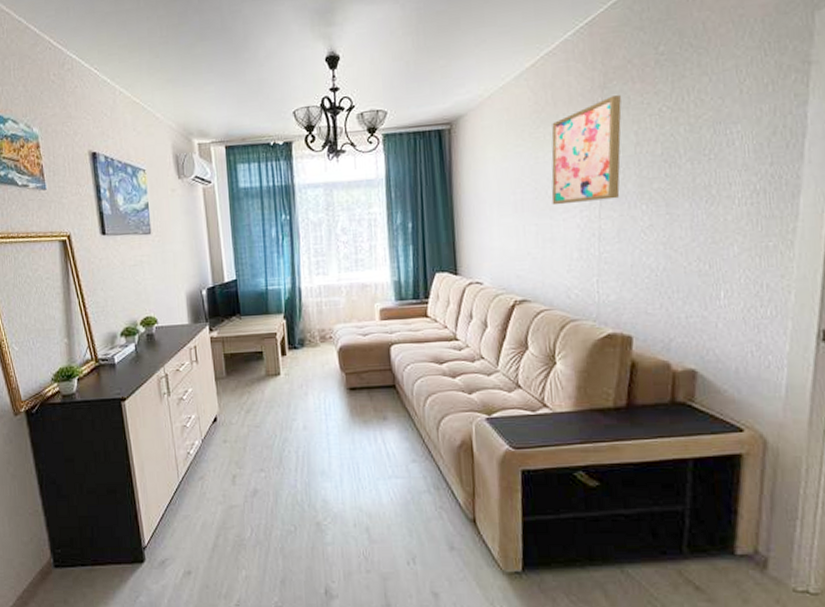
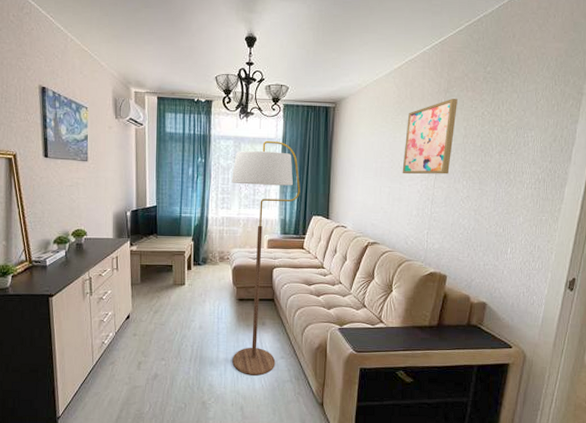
floor lamp: none [325,182,416,486] -> present [231,140,300,376]

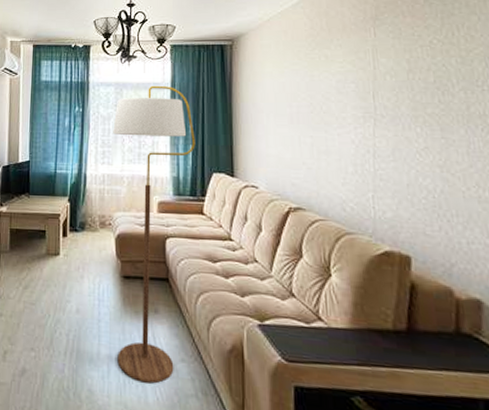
wall art: present [402,99,458,175] -> none [326,27,394,121]

